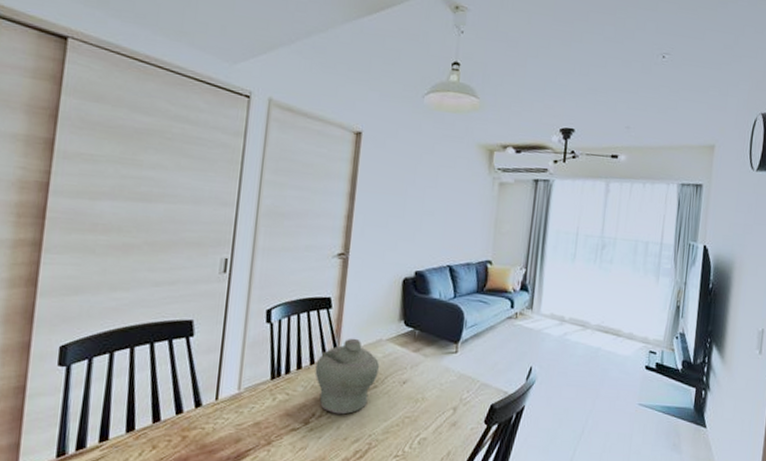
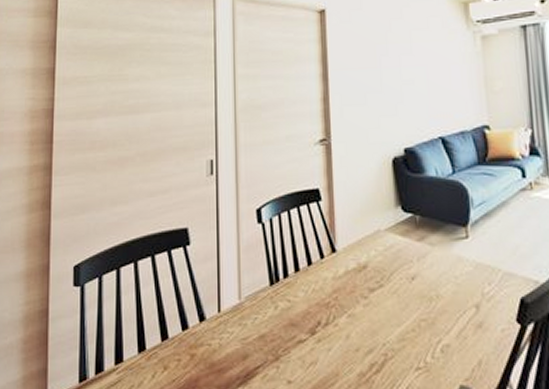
jar: present [315,338,380,415] -> none [313,231,383,321]

